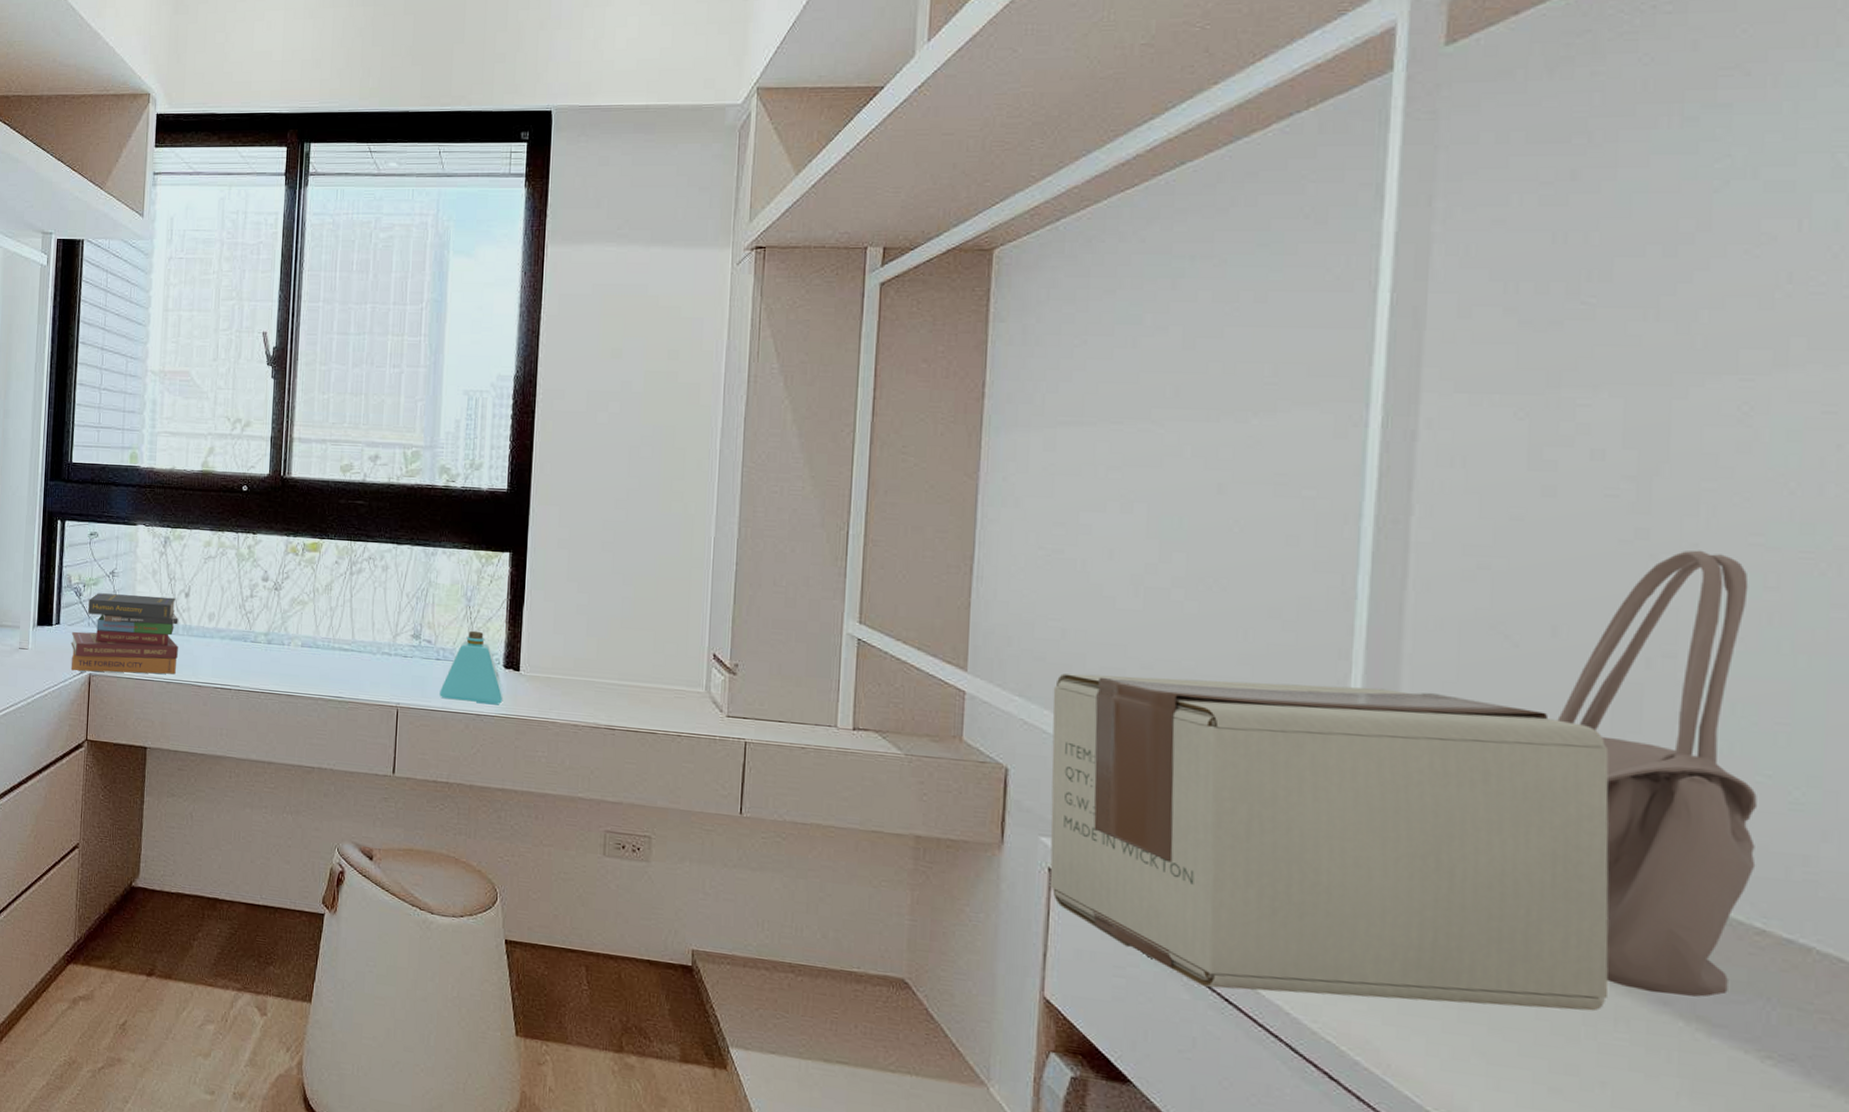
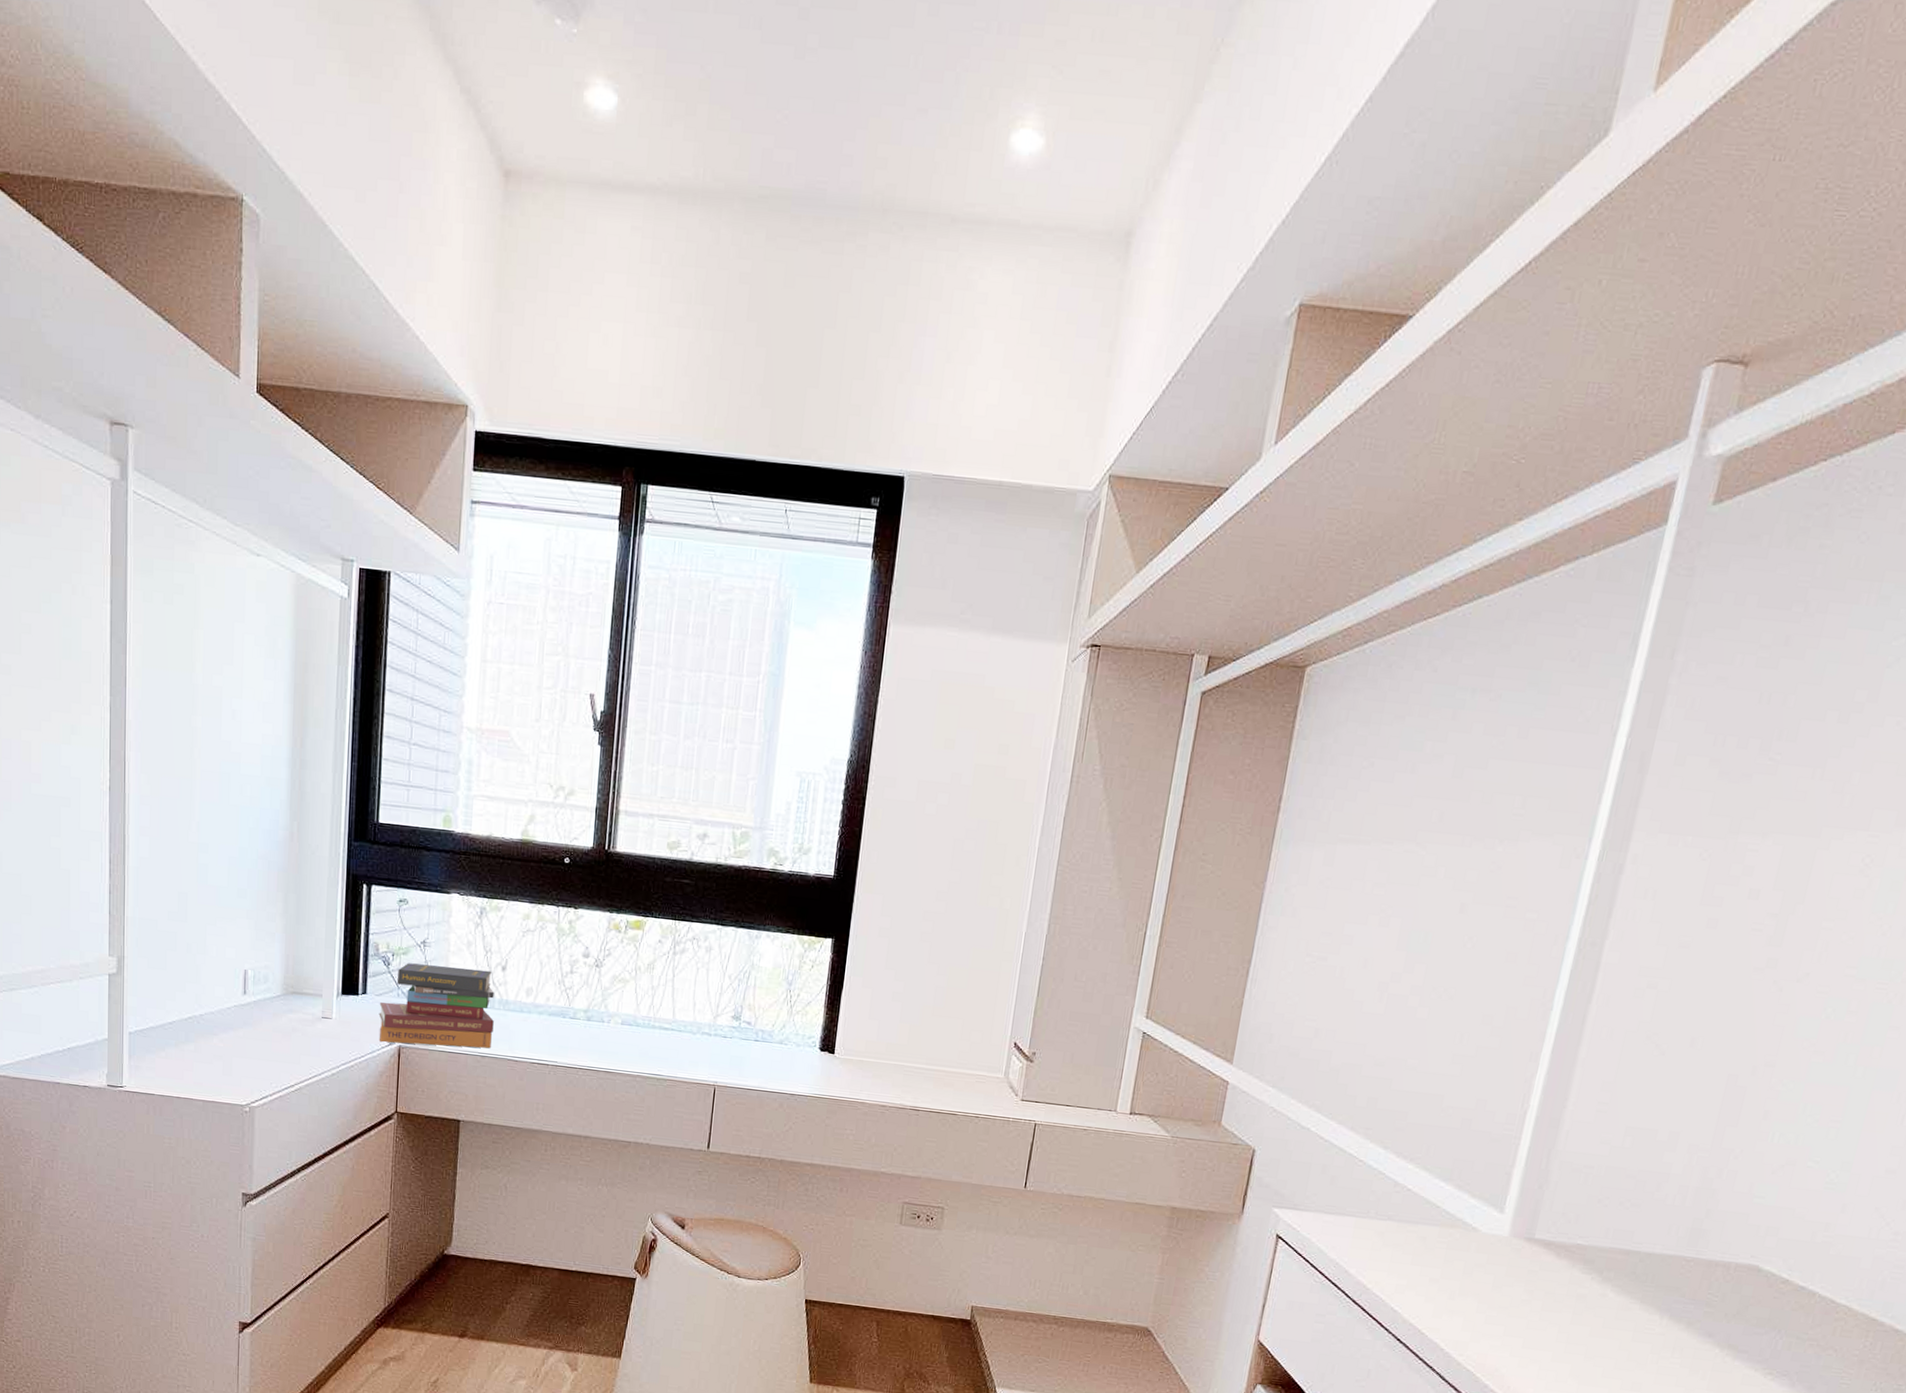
perfume bottle: present [439,630,504,704] -> none [756,1013,818,1085]
box: present [1049,673,1609,1012] -> none [1275,1068,1711,1343]
handbag: present [1557,550,1757,997] -> none [1673,978,1838,1331]

